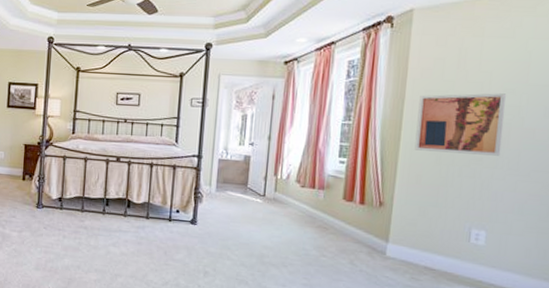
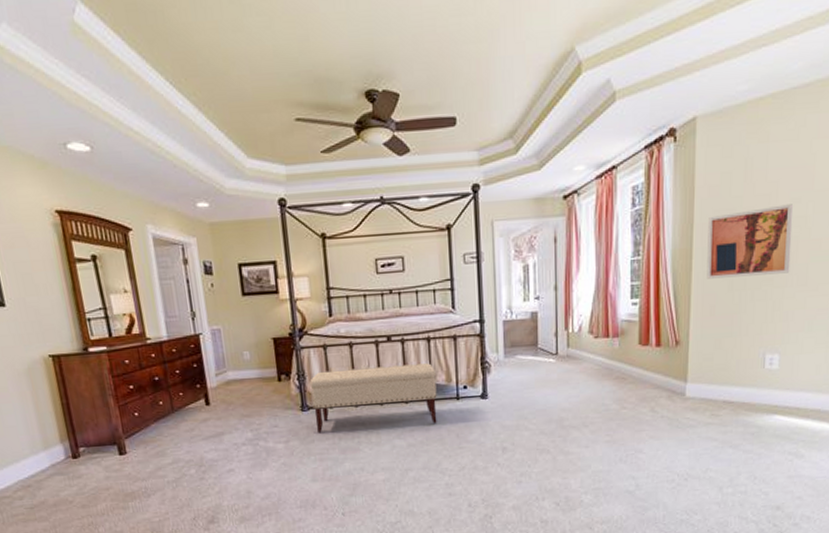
bench: none [46,177,154,239] -> present [310,363,437,434]

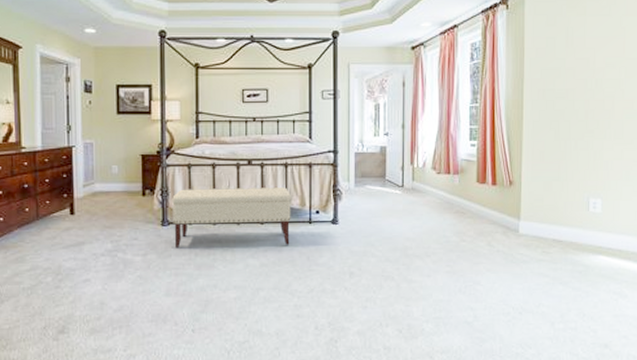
wall art: present [707,204,794,279] -> none [536,68,609,128]

